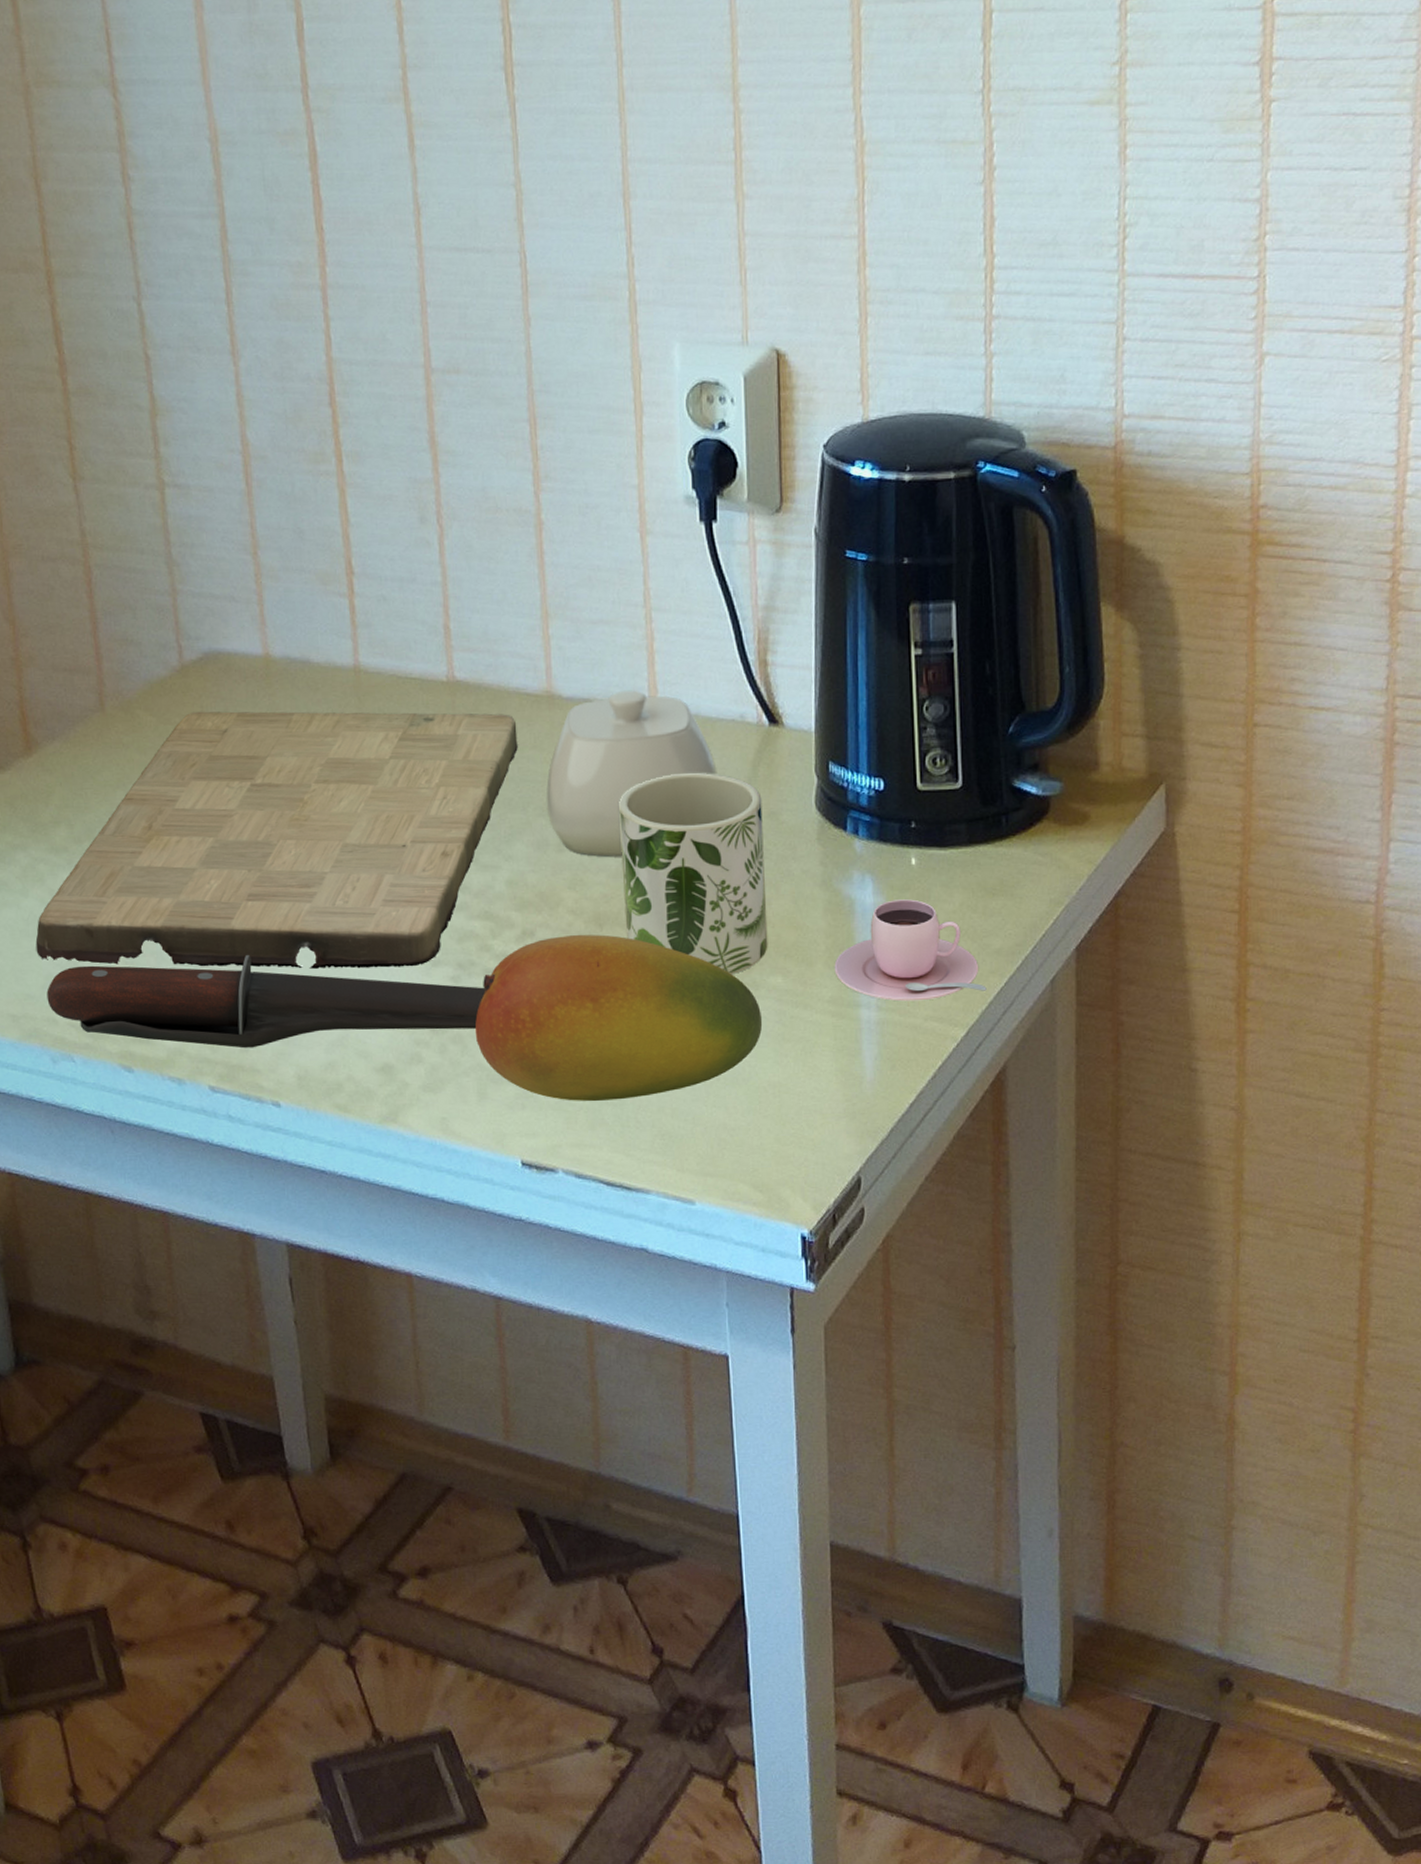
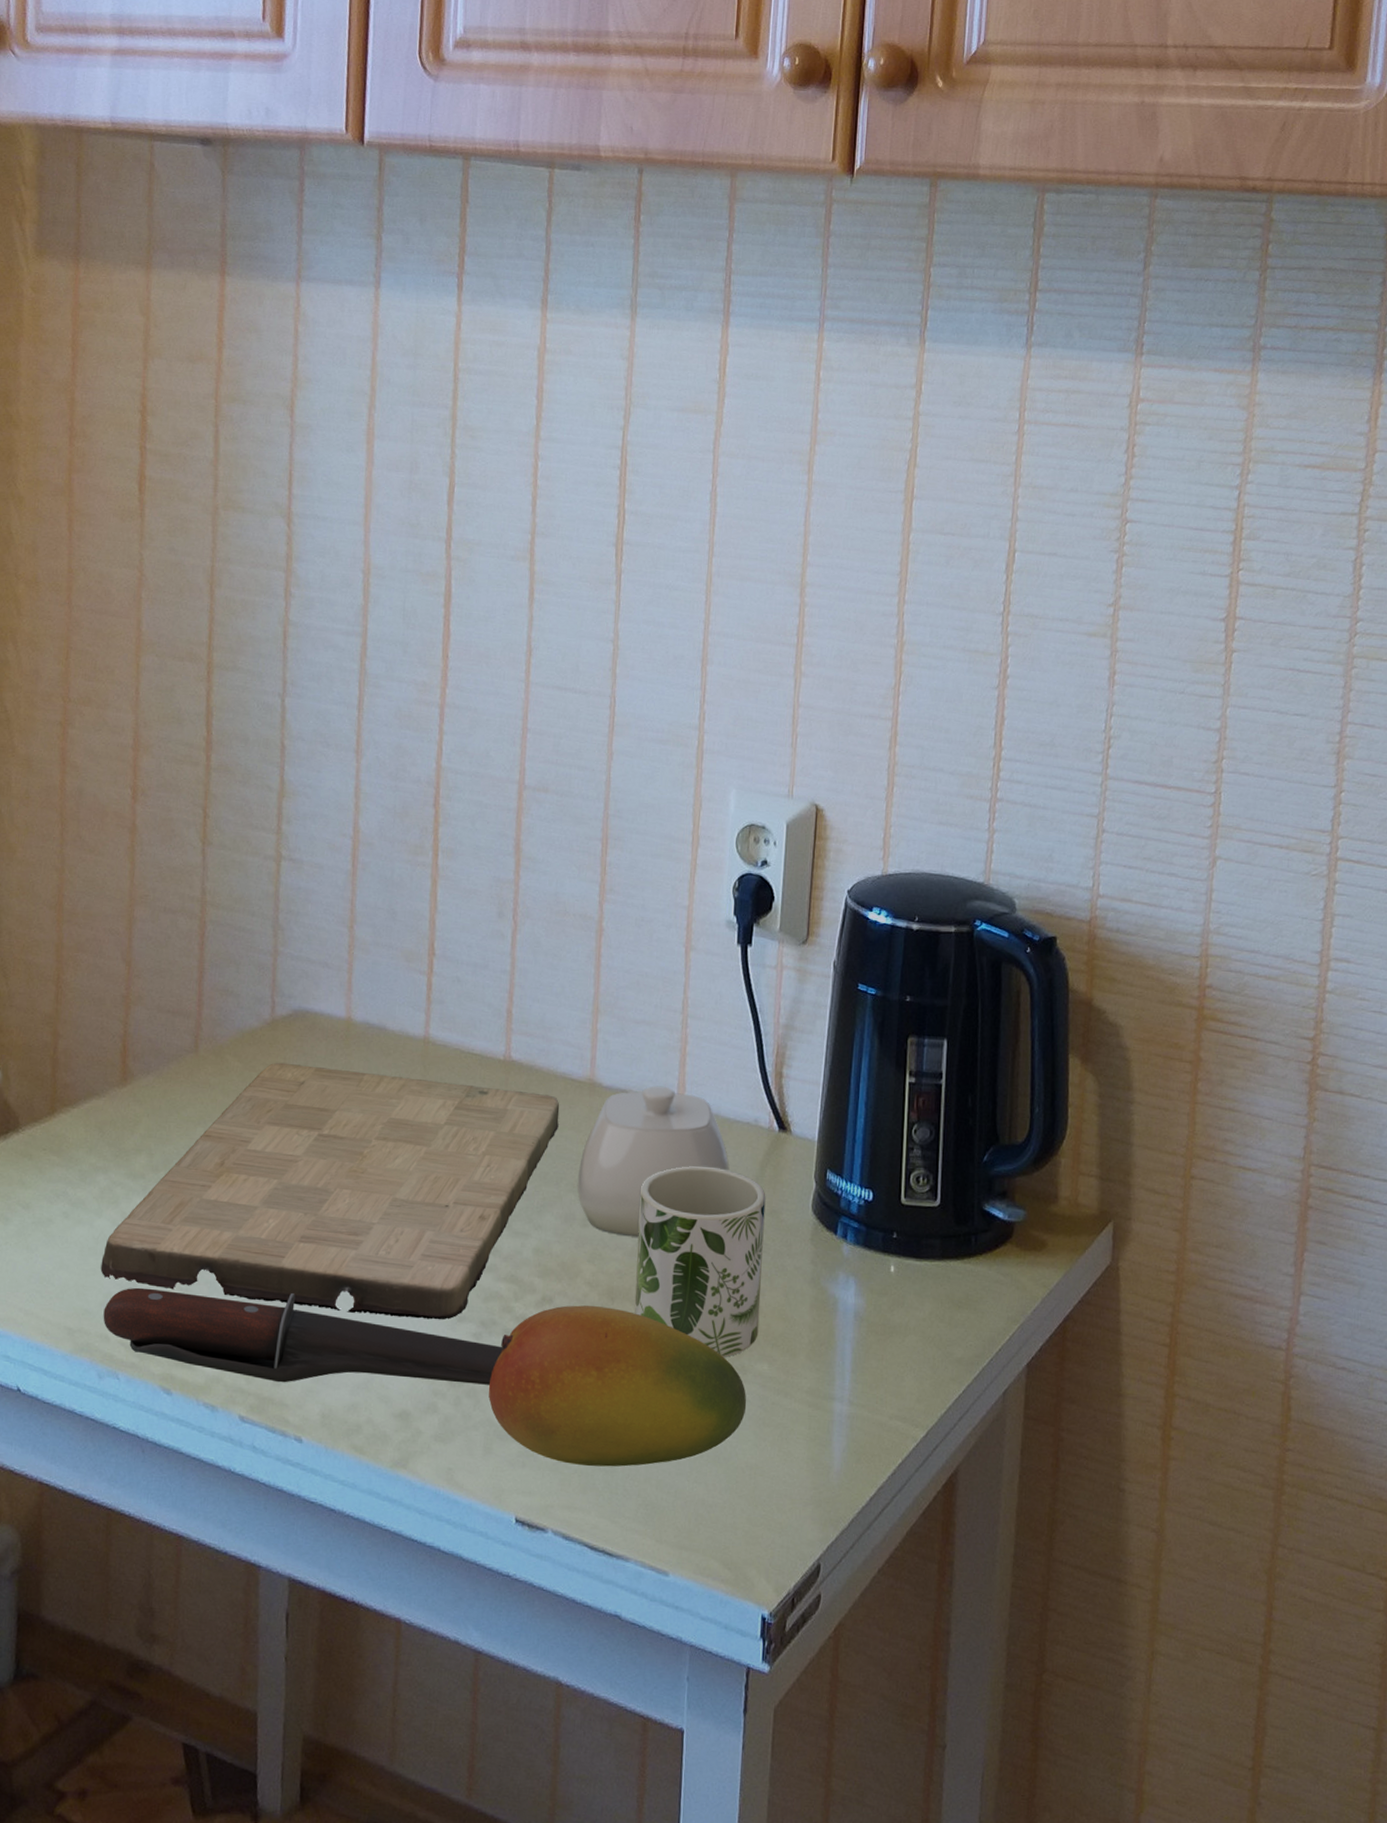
teacup: present [834,899,987,1002] -> none [814,1302,947,1400]

